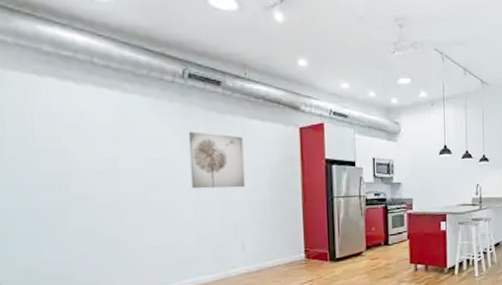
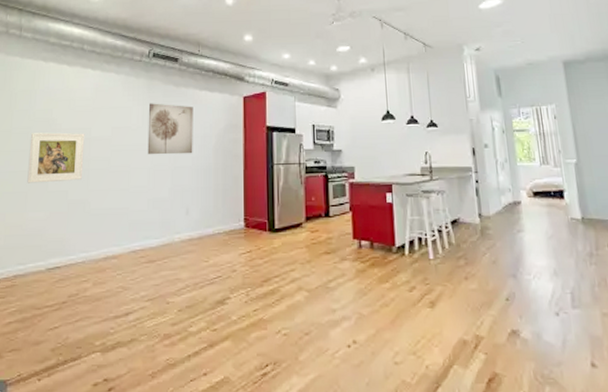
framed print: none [34,163,113,223] -> present [27,132,85,183]

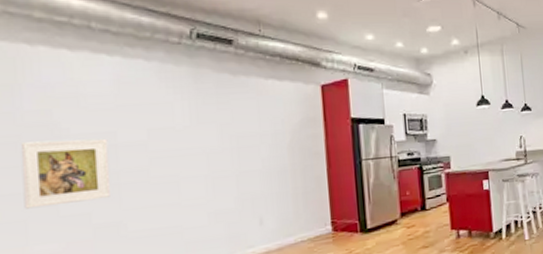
wall art: present [147,103,193,155] -> none [197,96,262,159]

